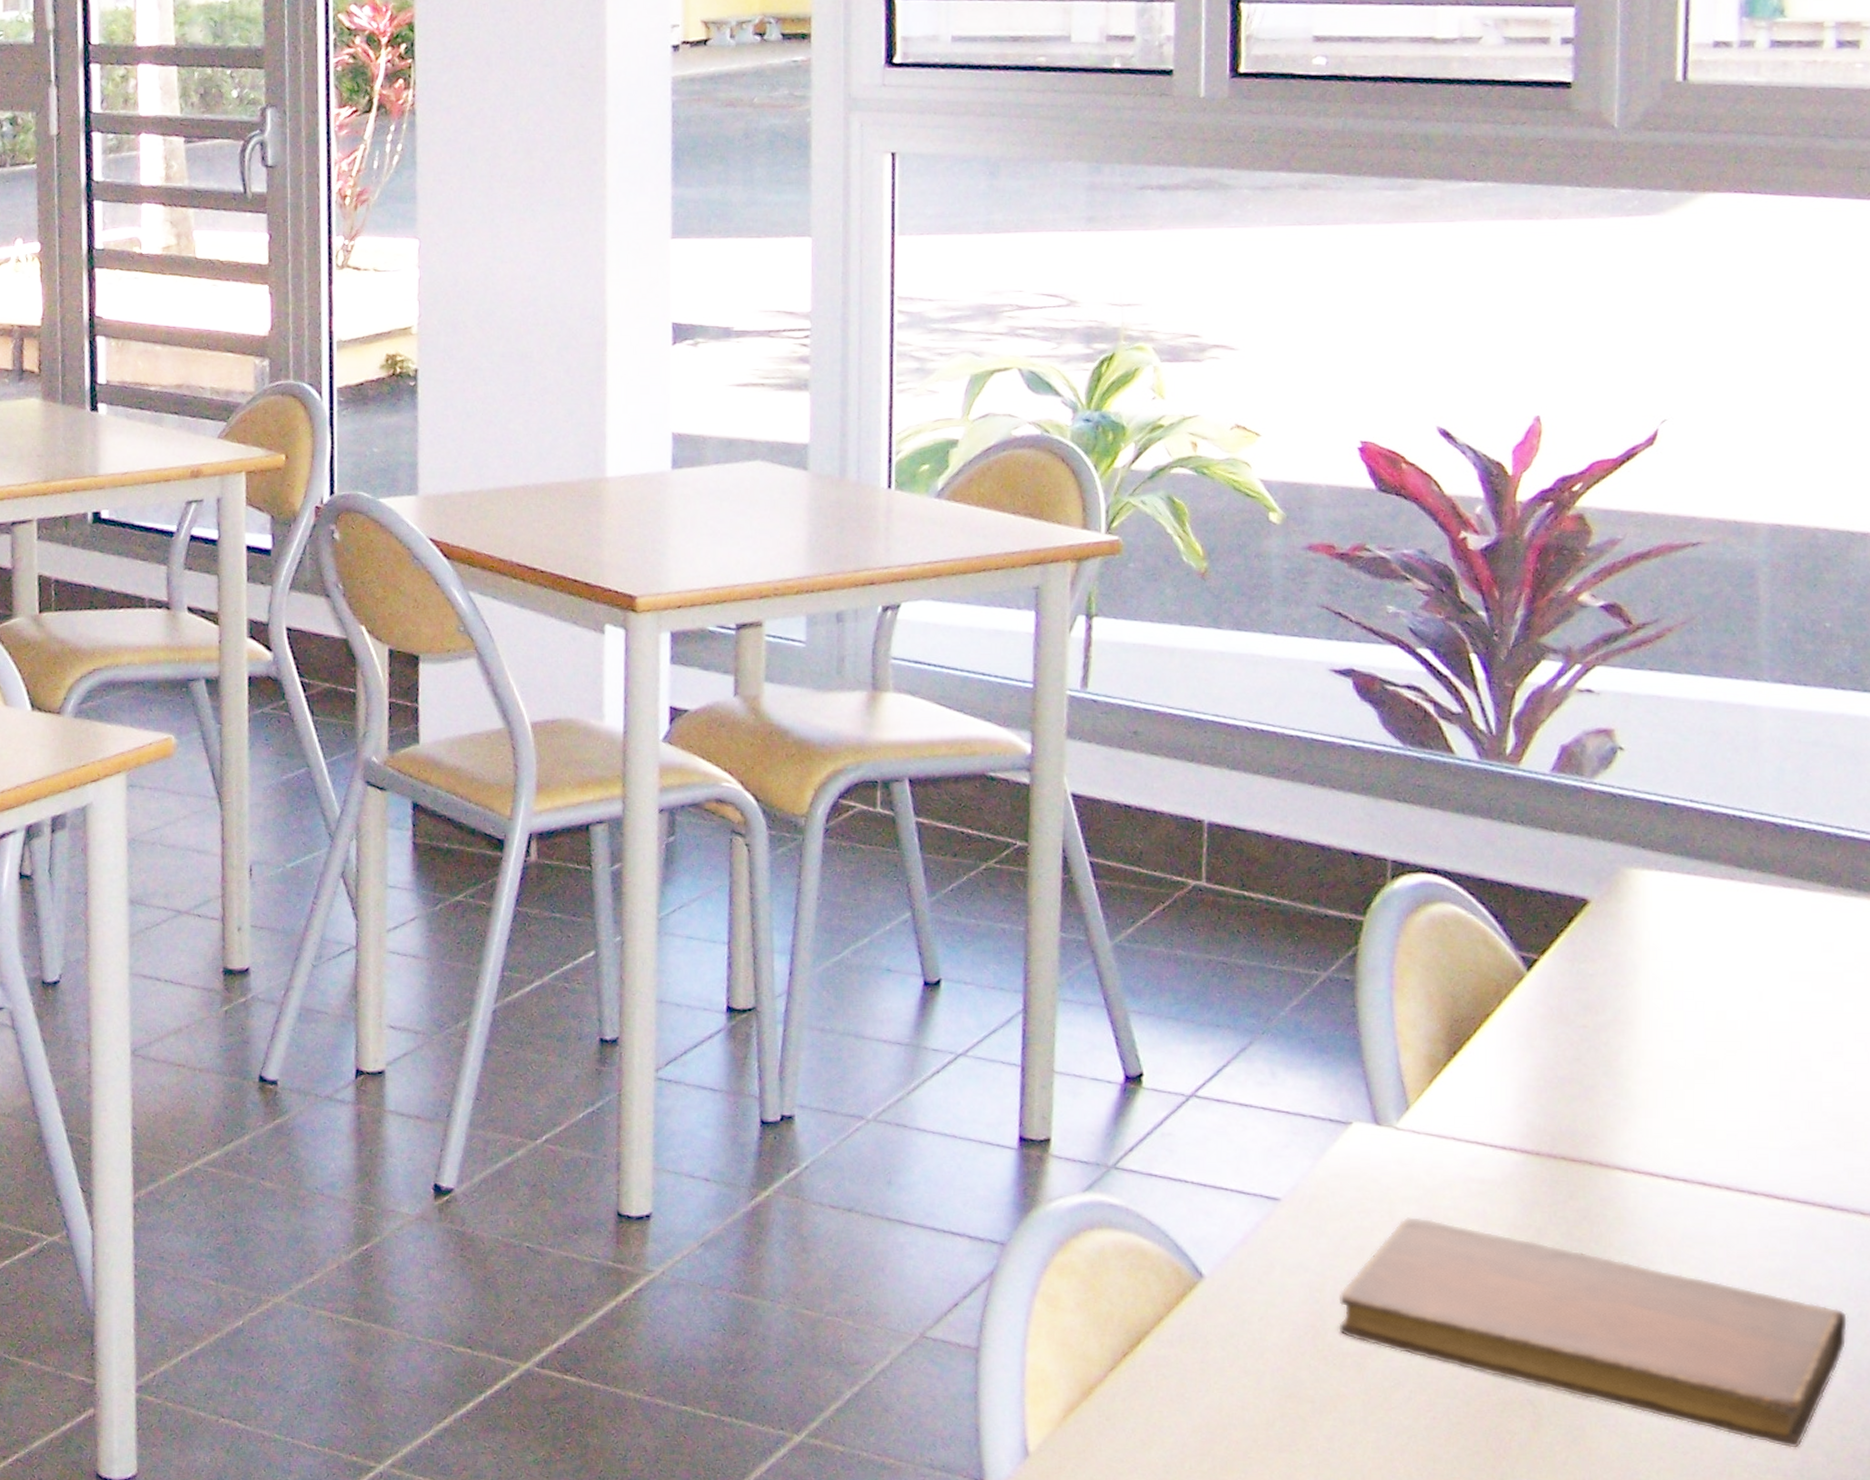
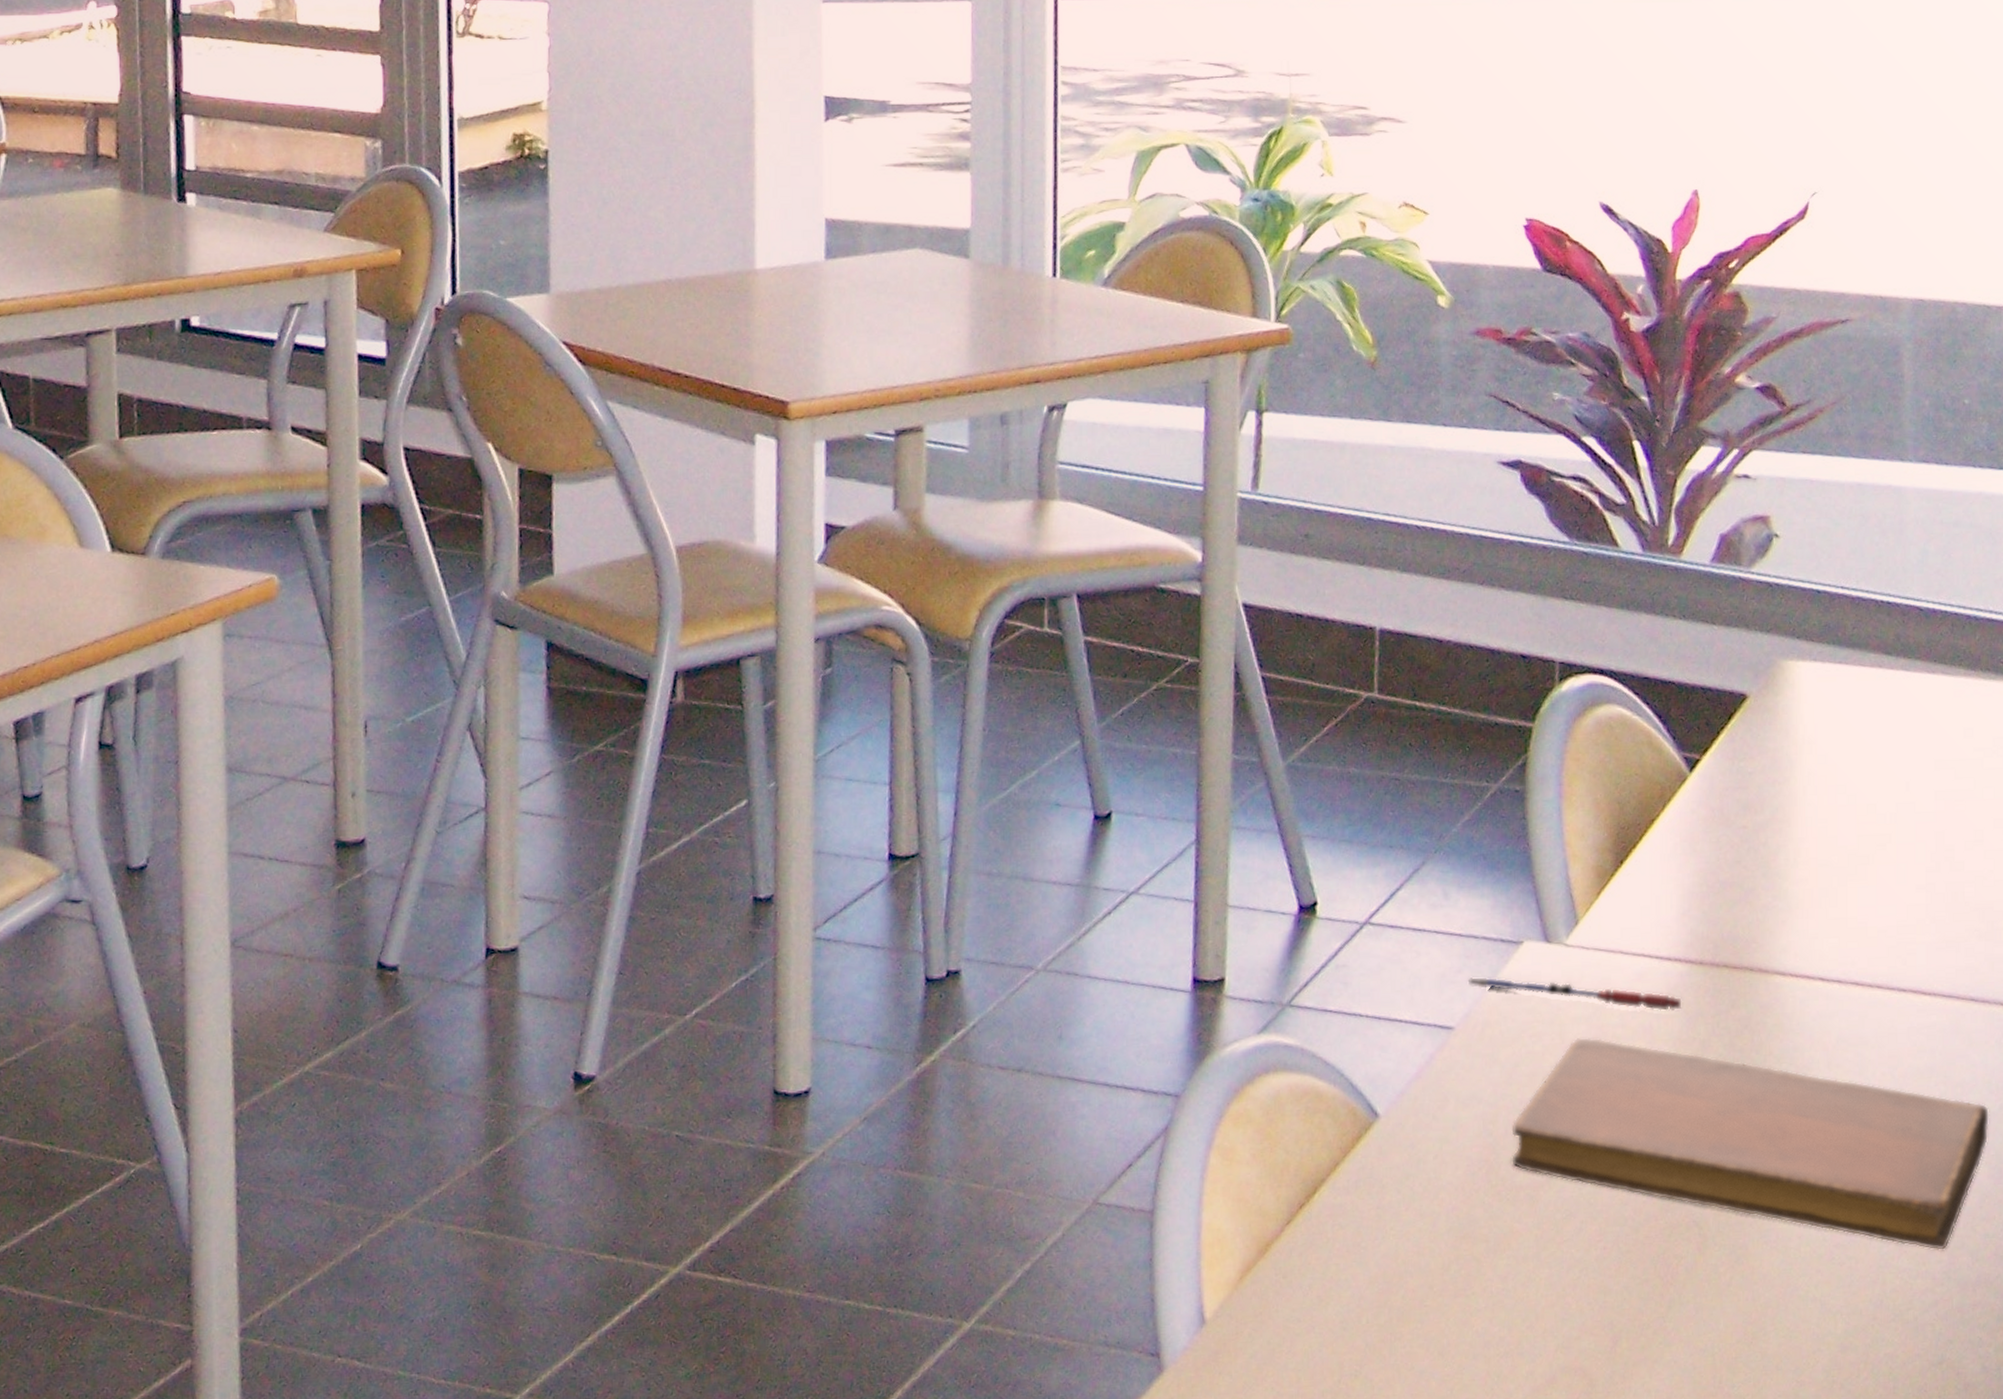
pen: none [1295,1152,1517,1197] -> present [1467,976,1682,1011]

